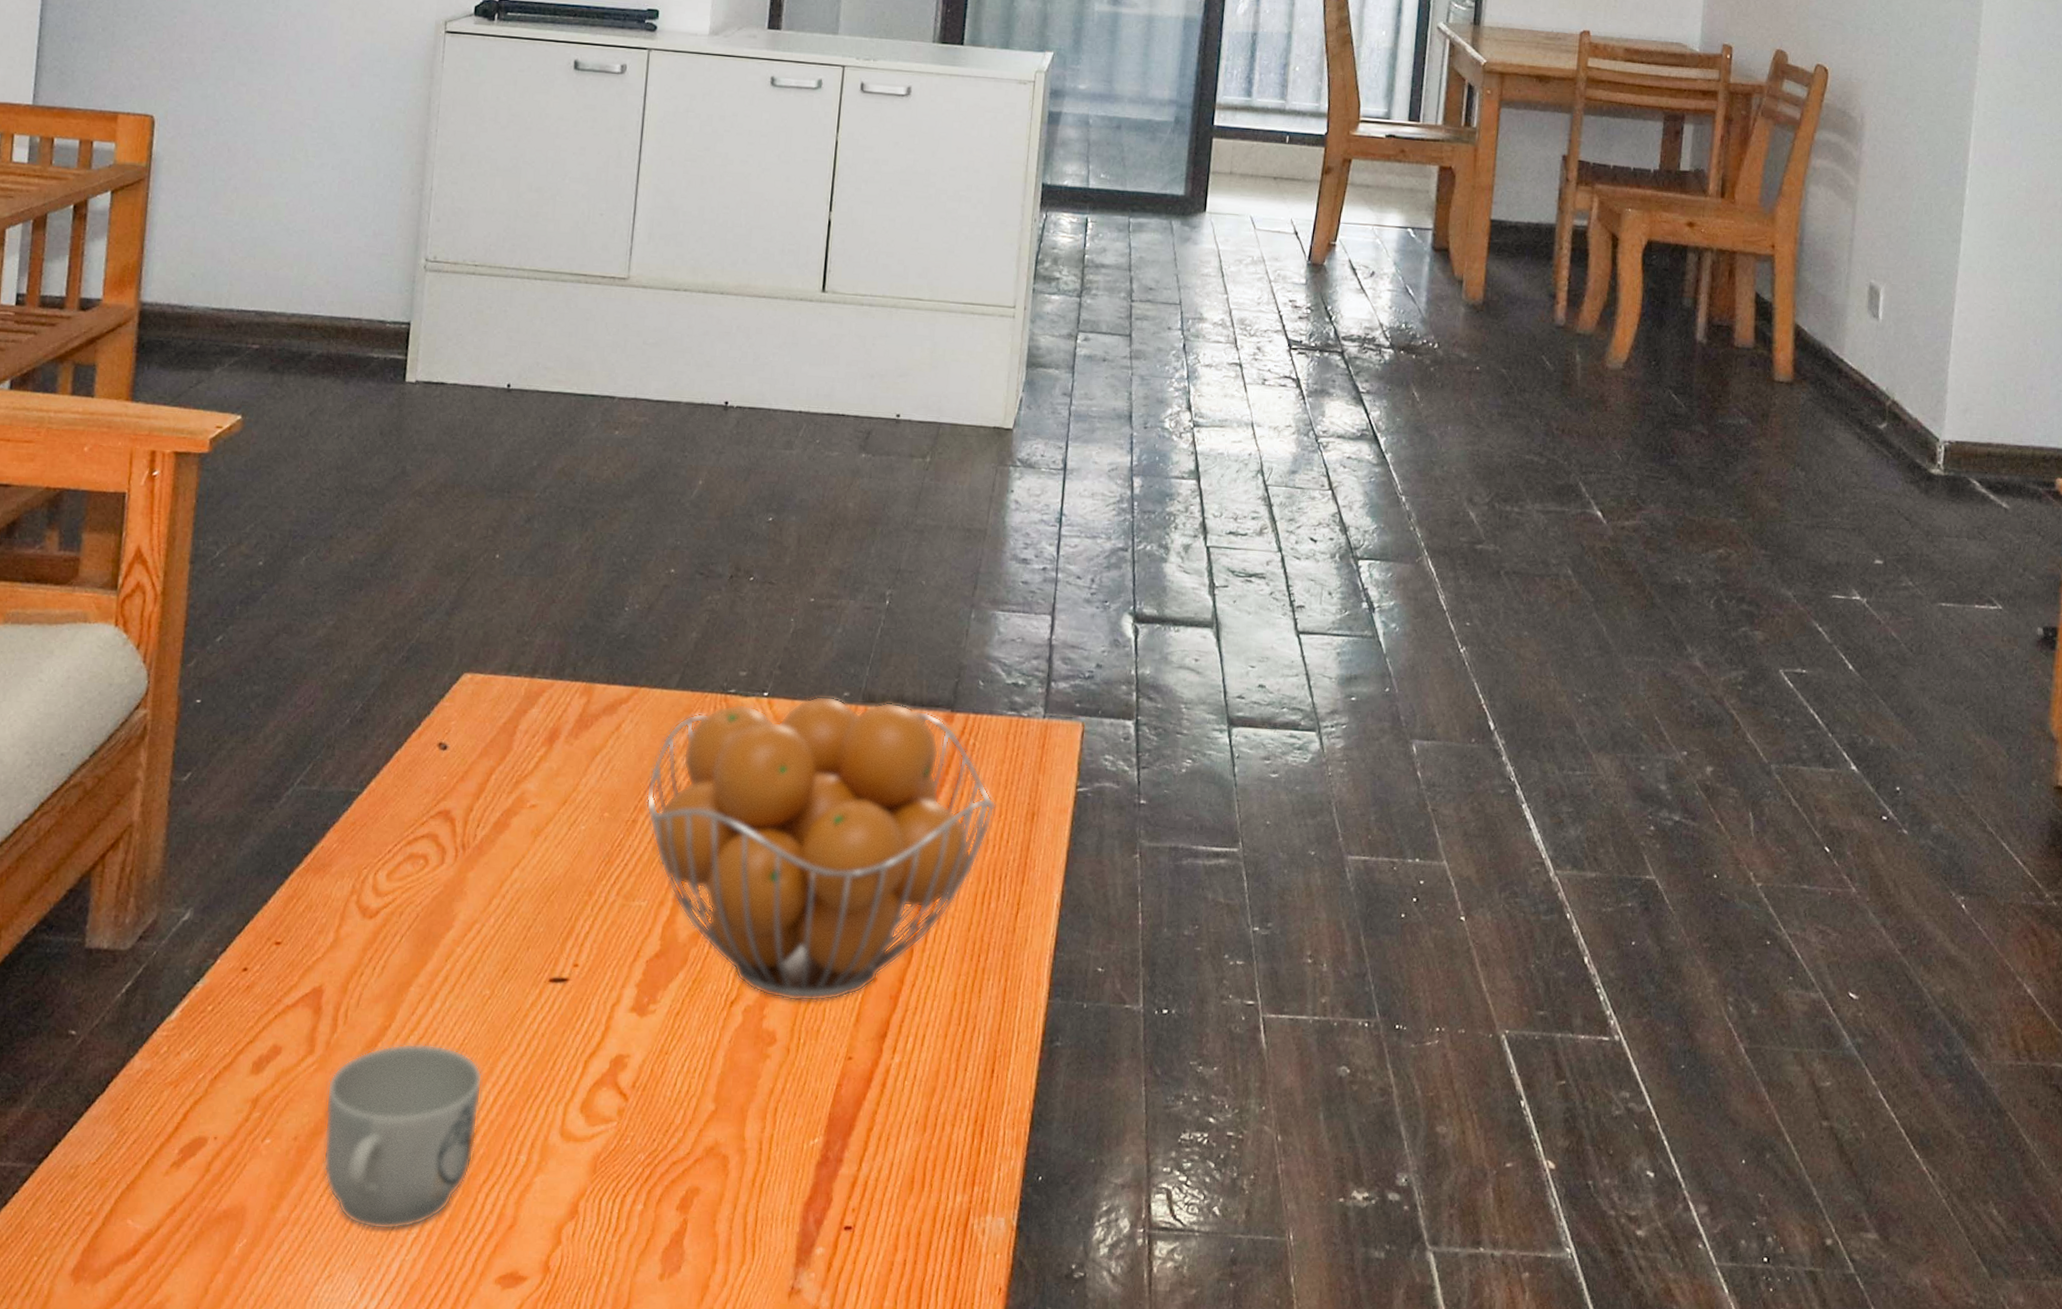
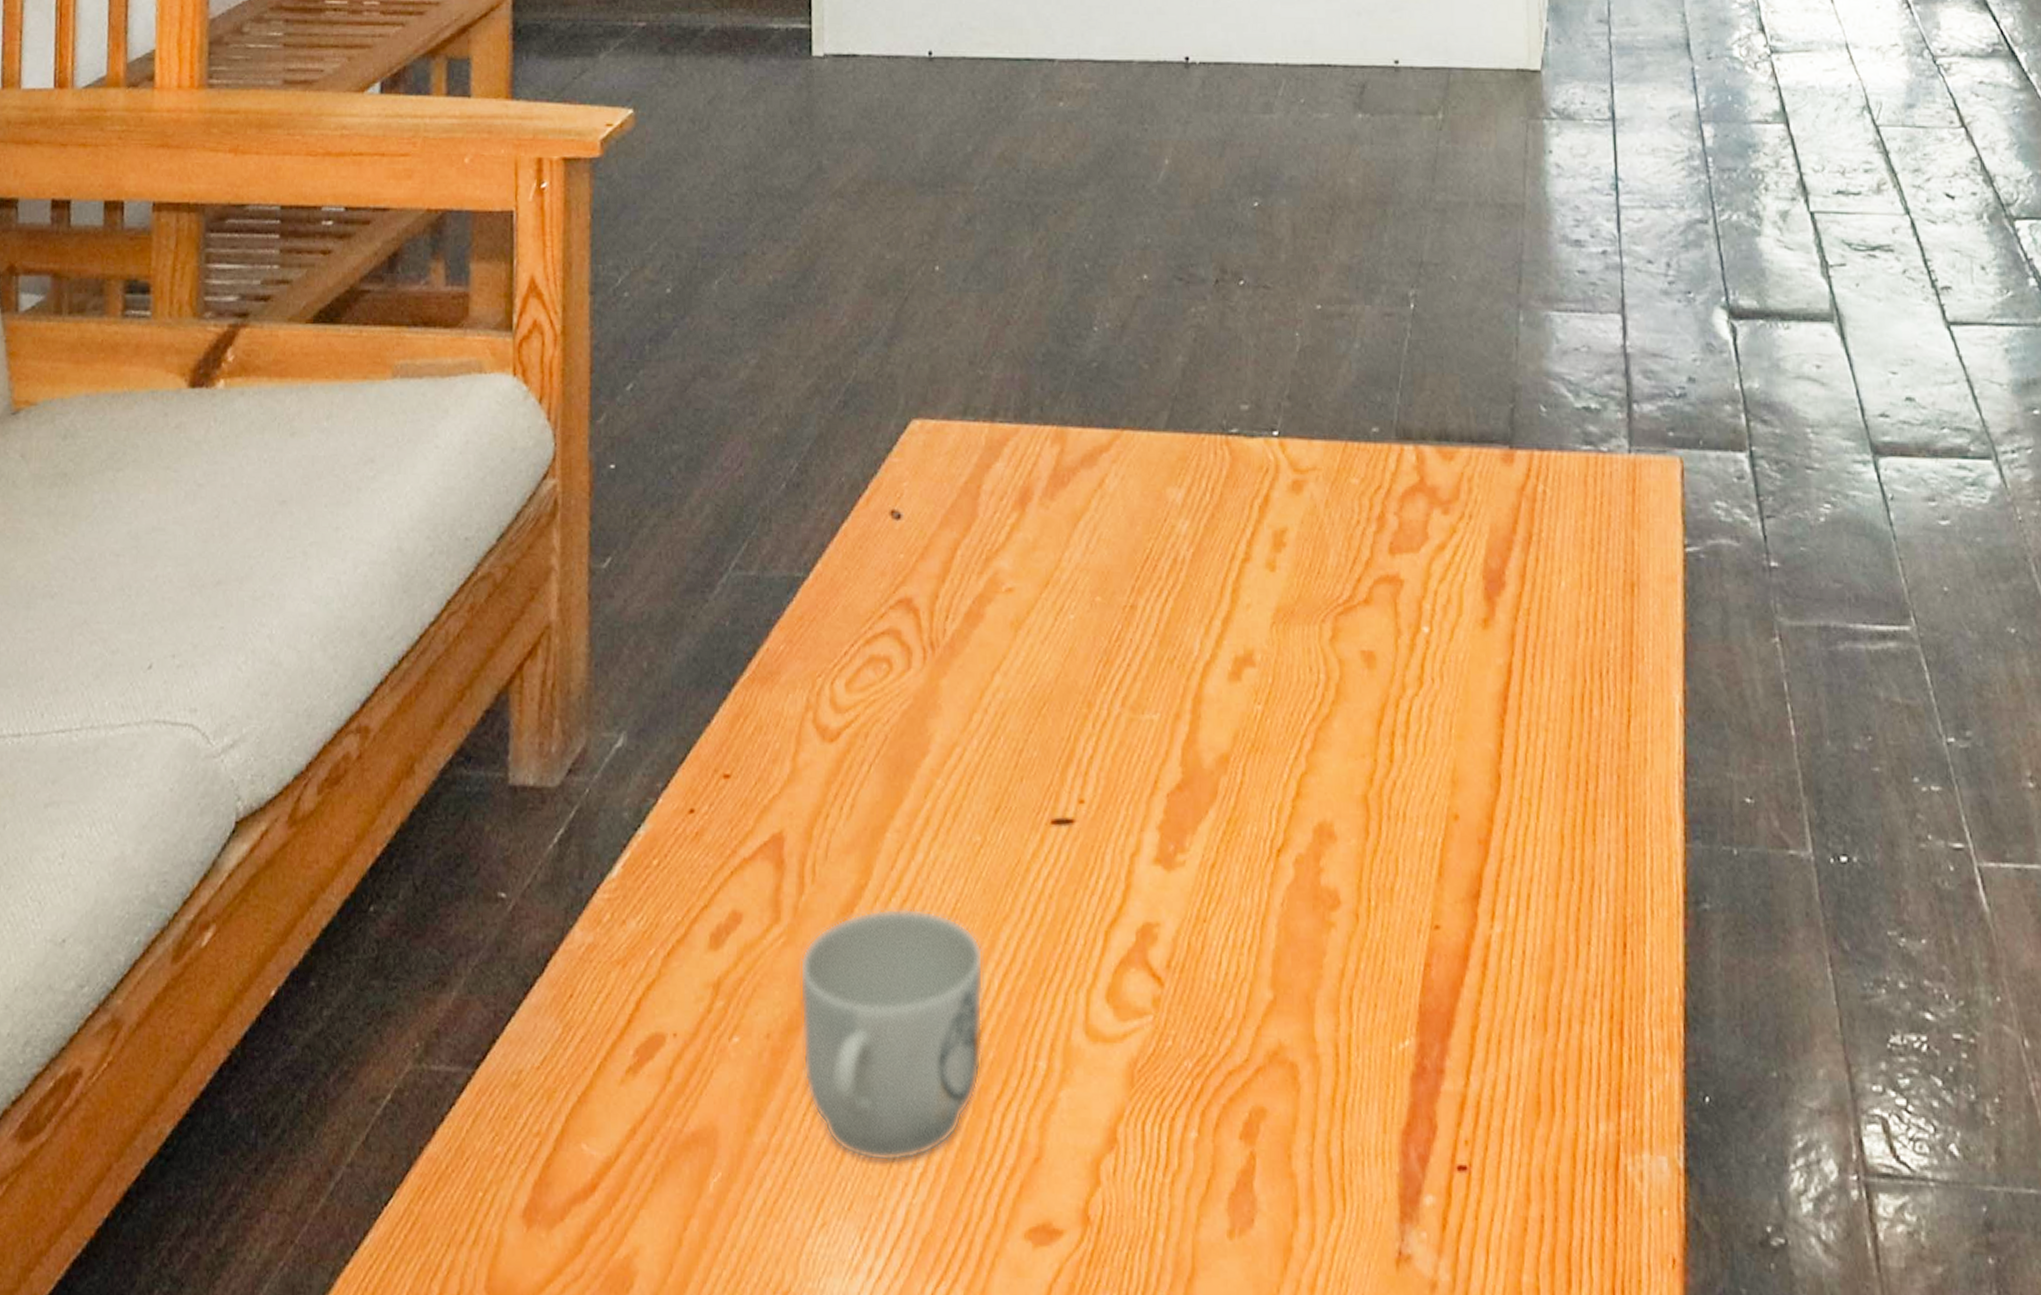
fruit basket: present [646,696,996,1002] -> none [1143,433,1583,849]

